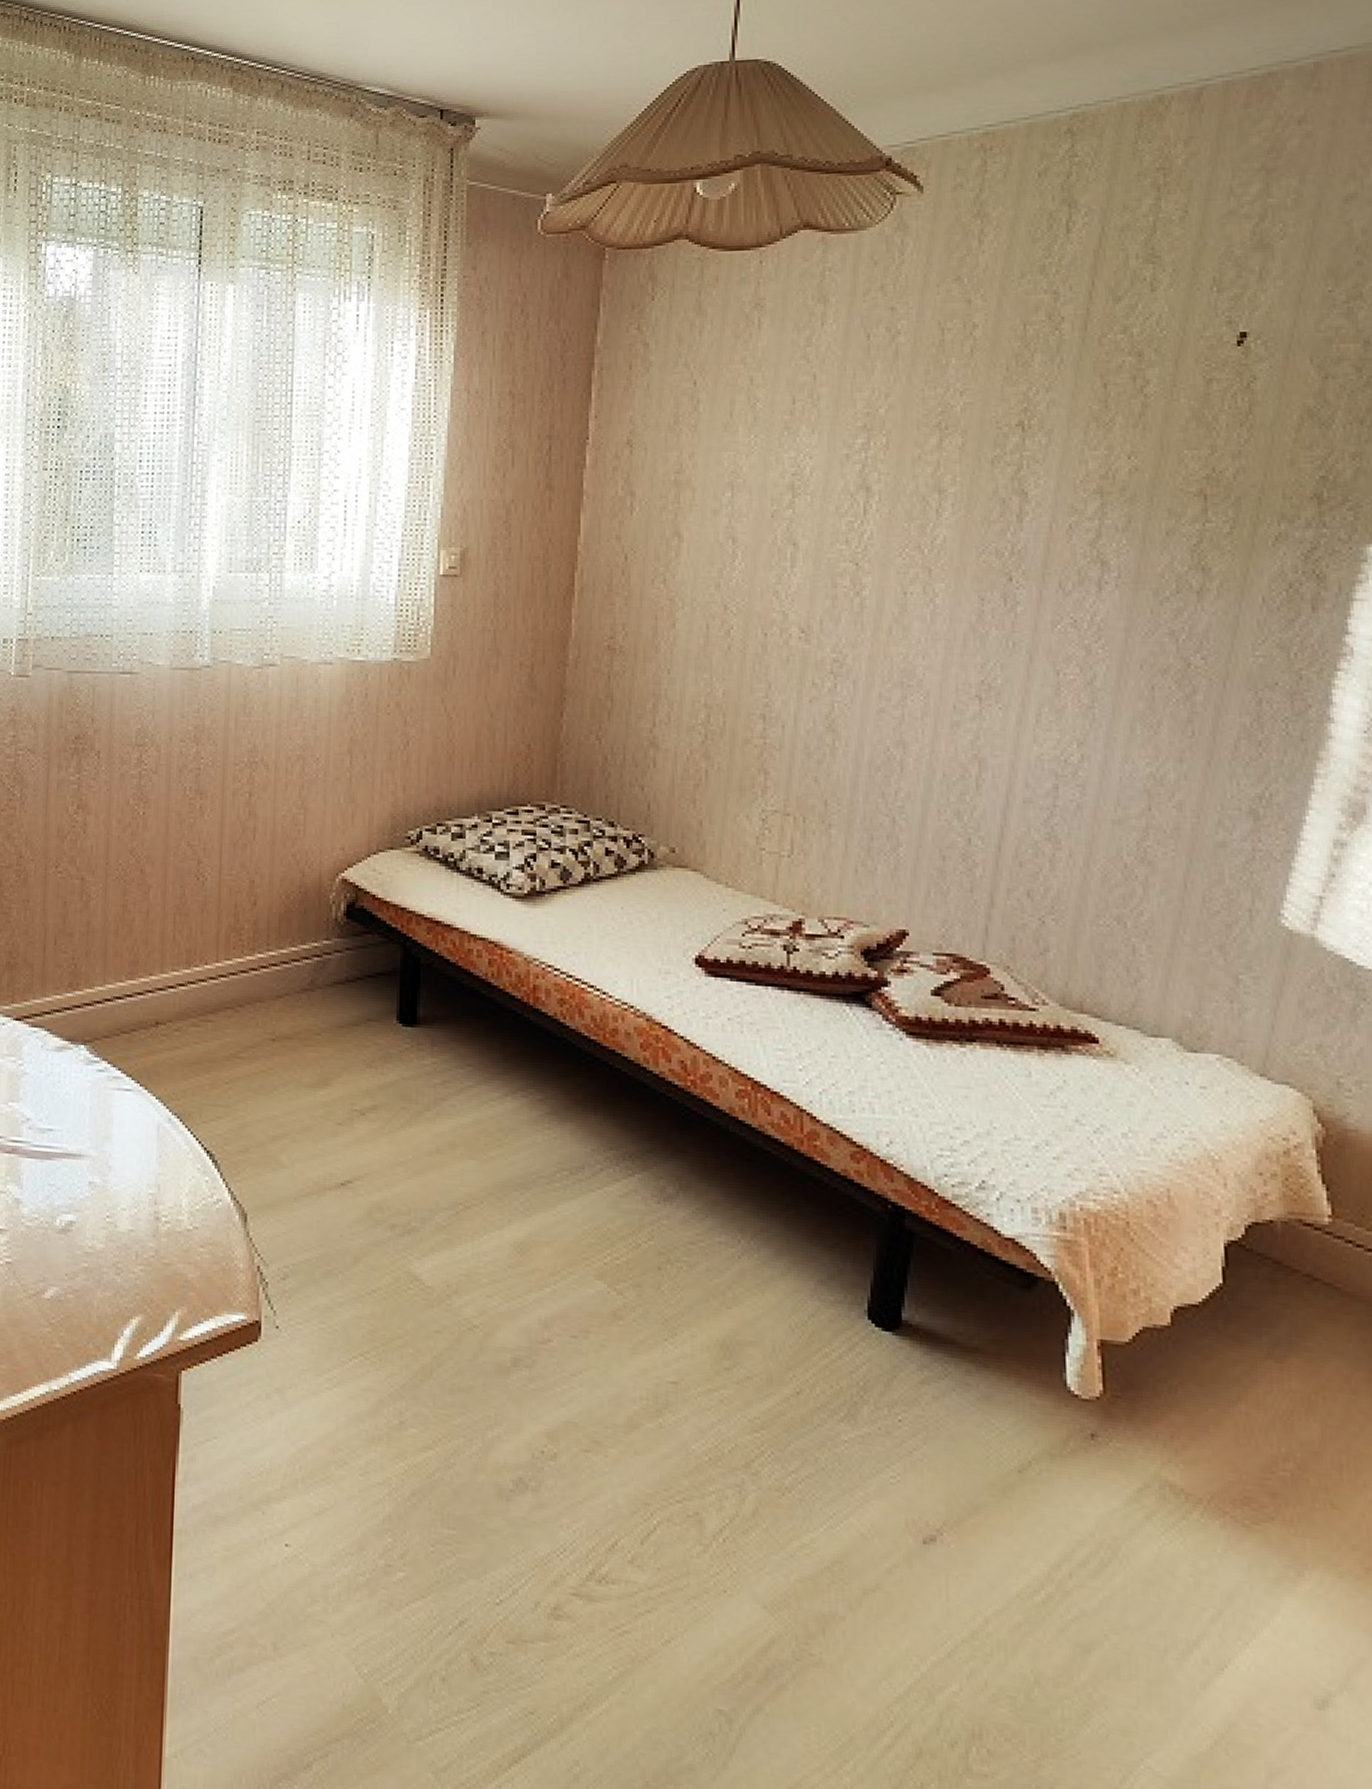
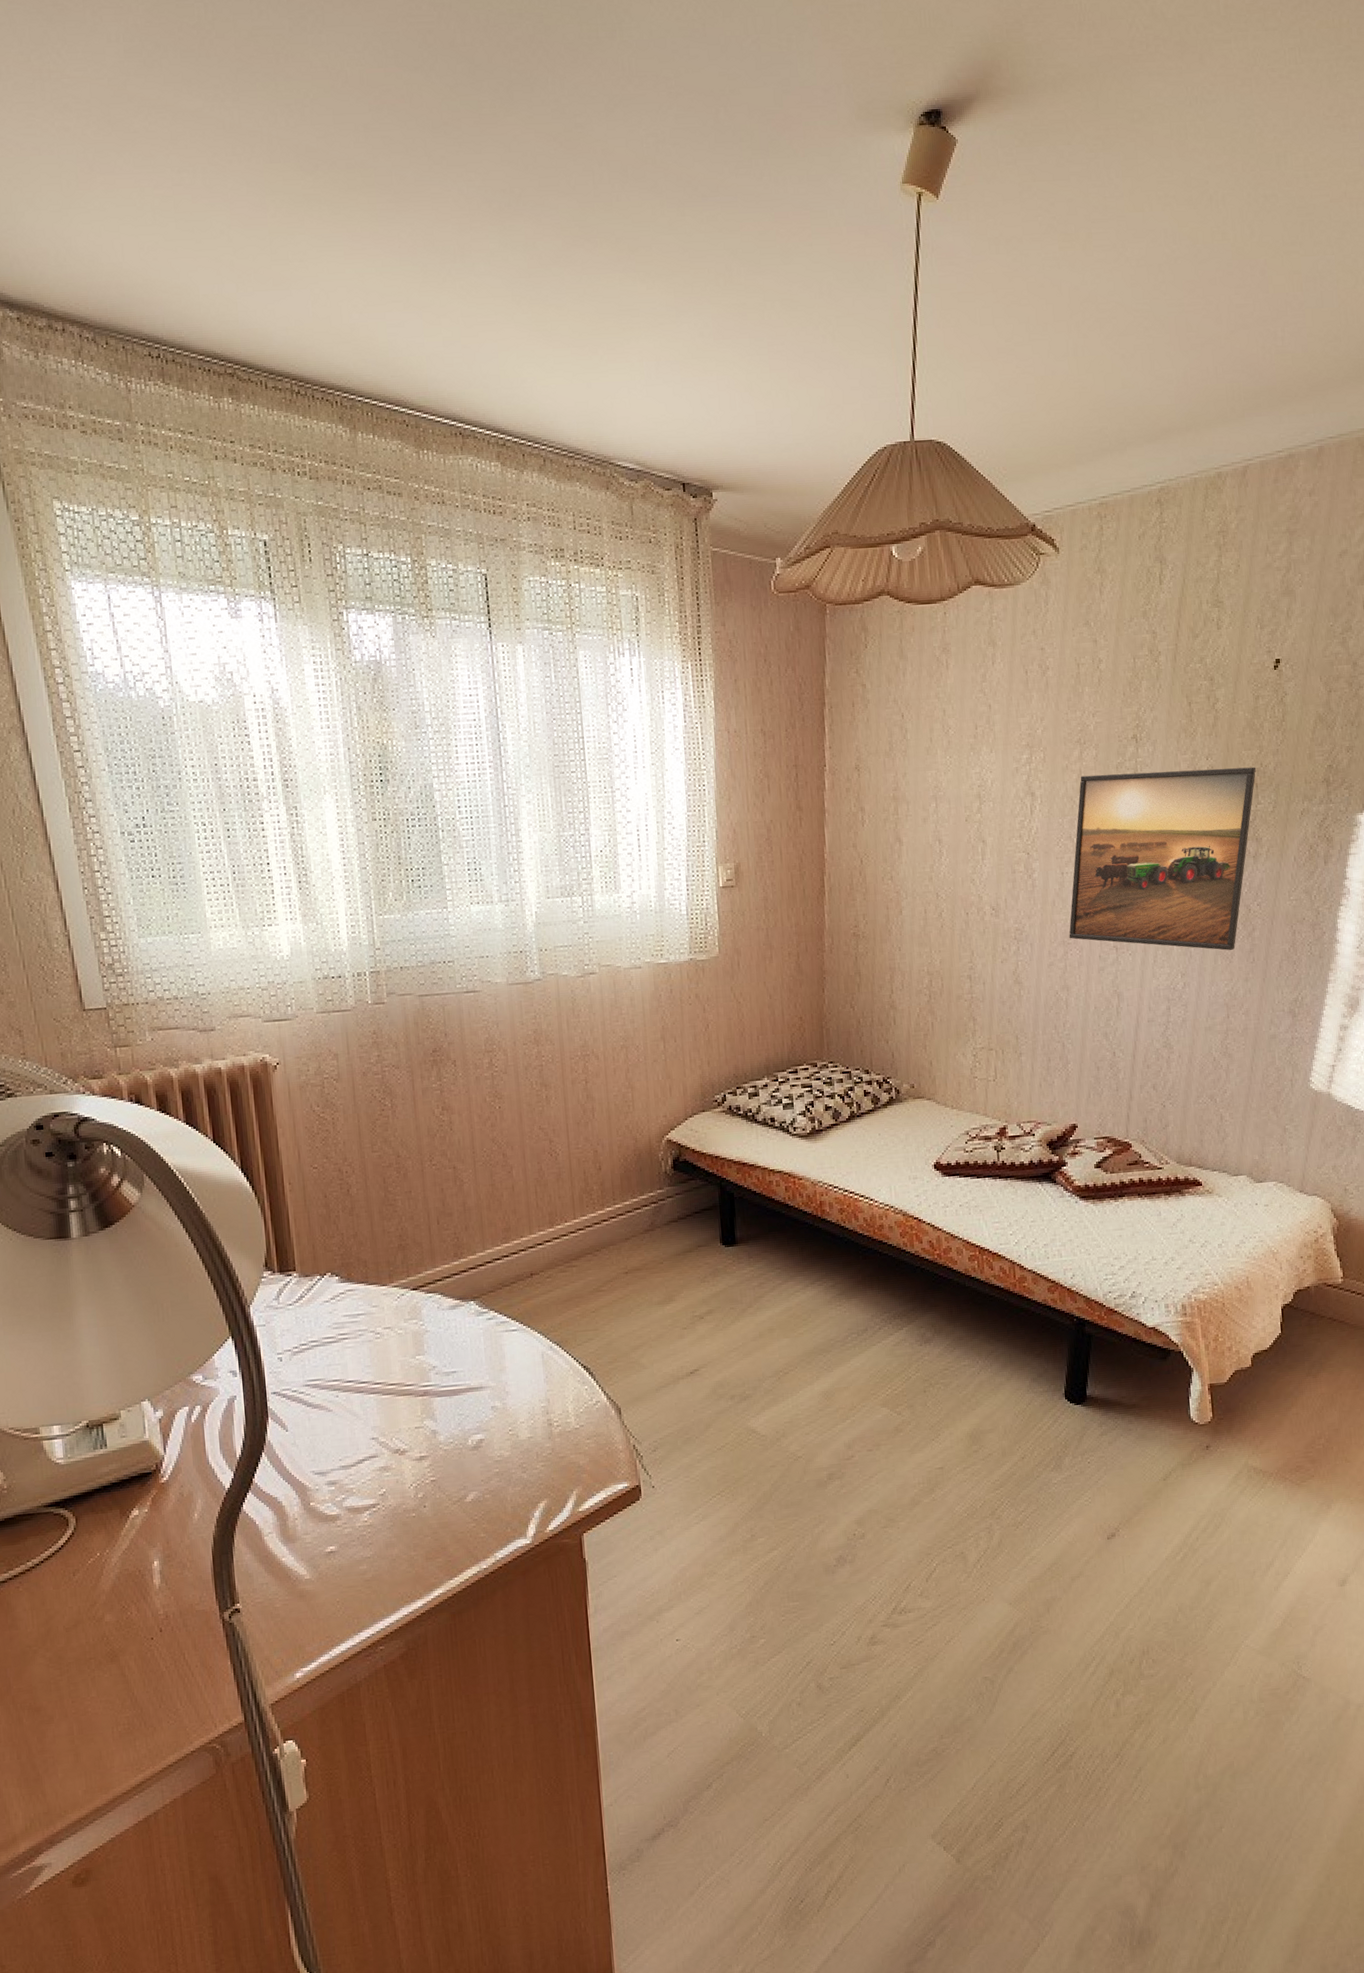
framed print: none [910,469,1206,718] -> present [1069,767,1257,951]

